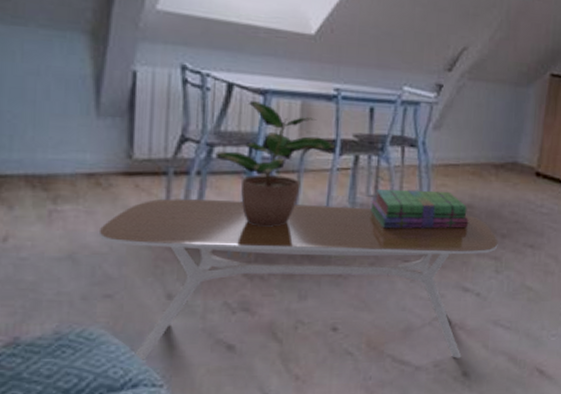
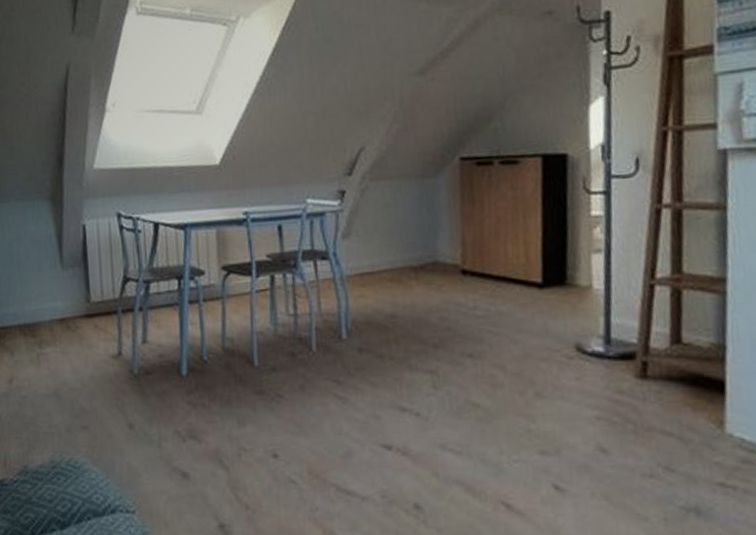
coffee table: present [98,198,498,363] -> none [72,326,432,490]
potted plant: present [215,101,336,227] -> none [152,236,252,355]
stack of books: present [370,189,469,229] -> none [292,302,395,348]

